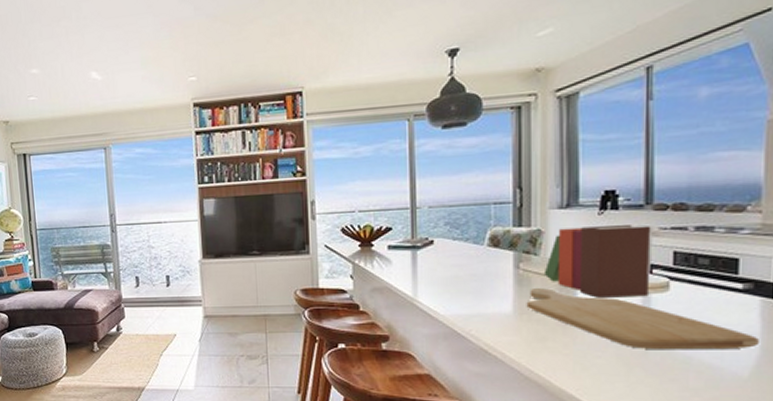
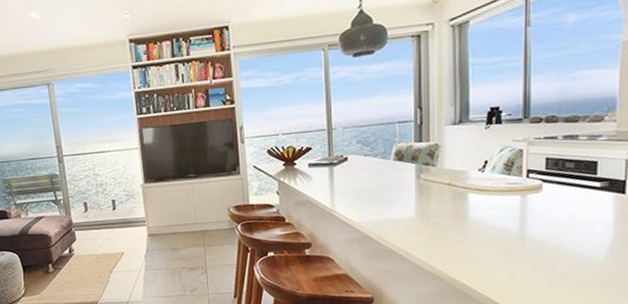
chopping board: present [526,288,759,350] -> none [426,194,612,242]
books: present [543,225,651,298] -> none [440,136,528,201]

